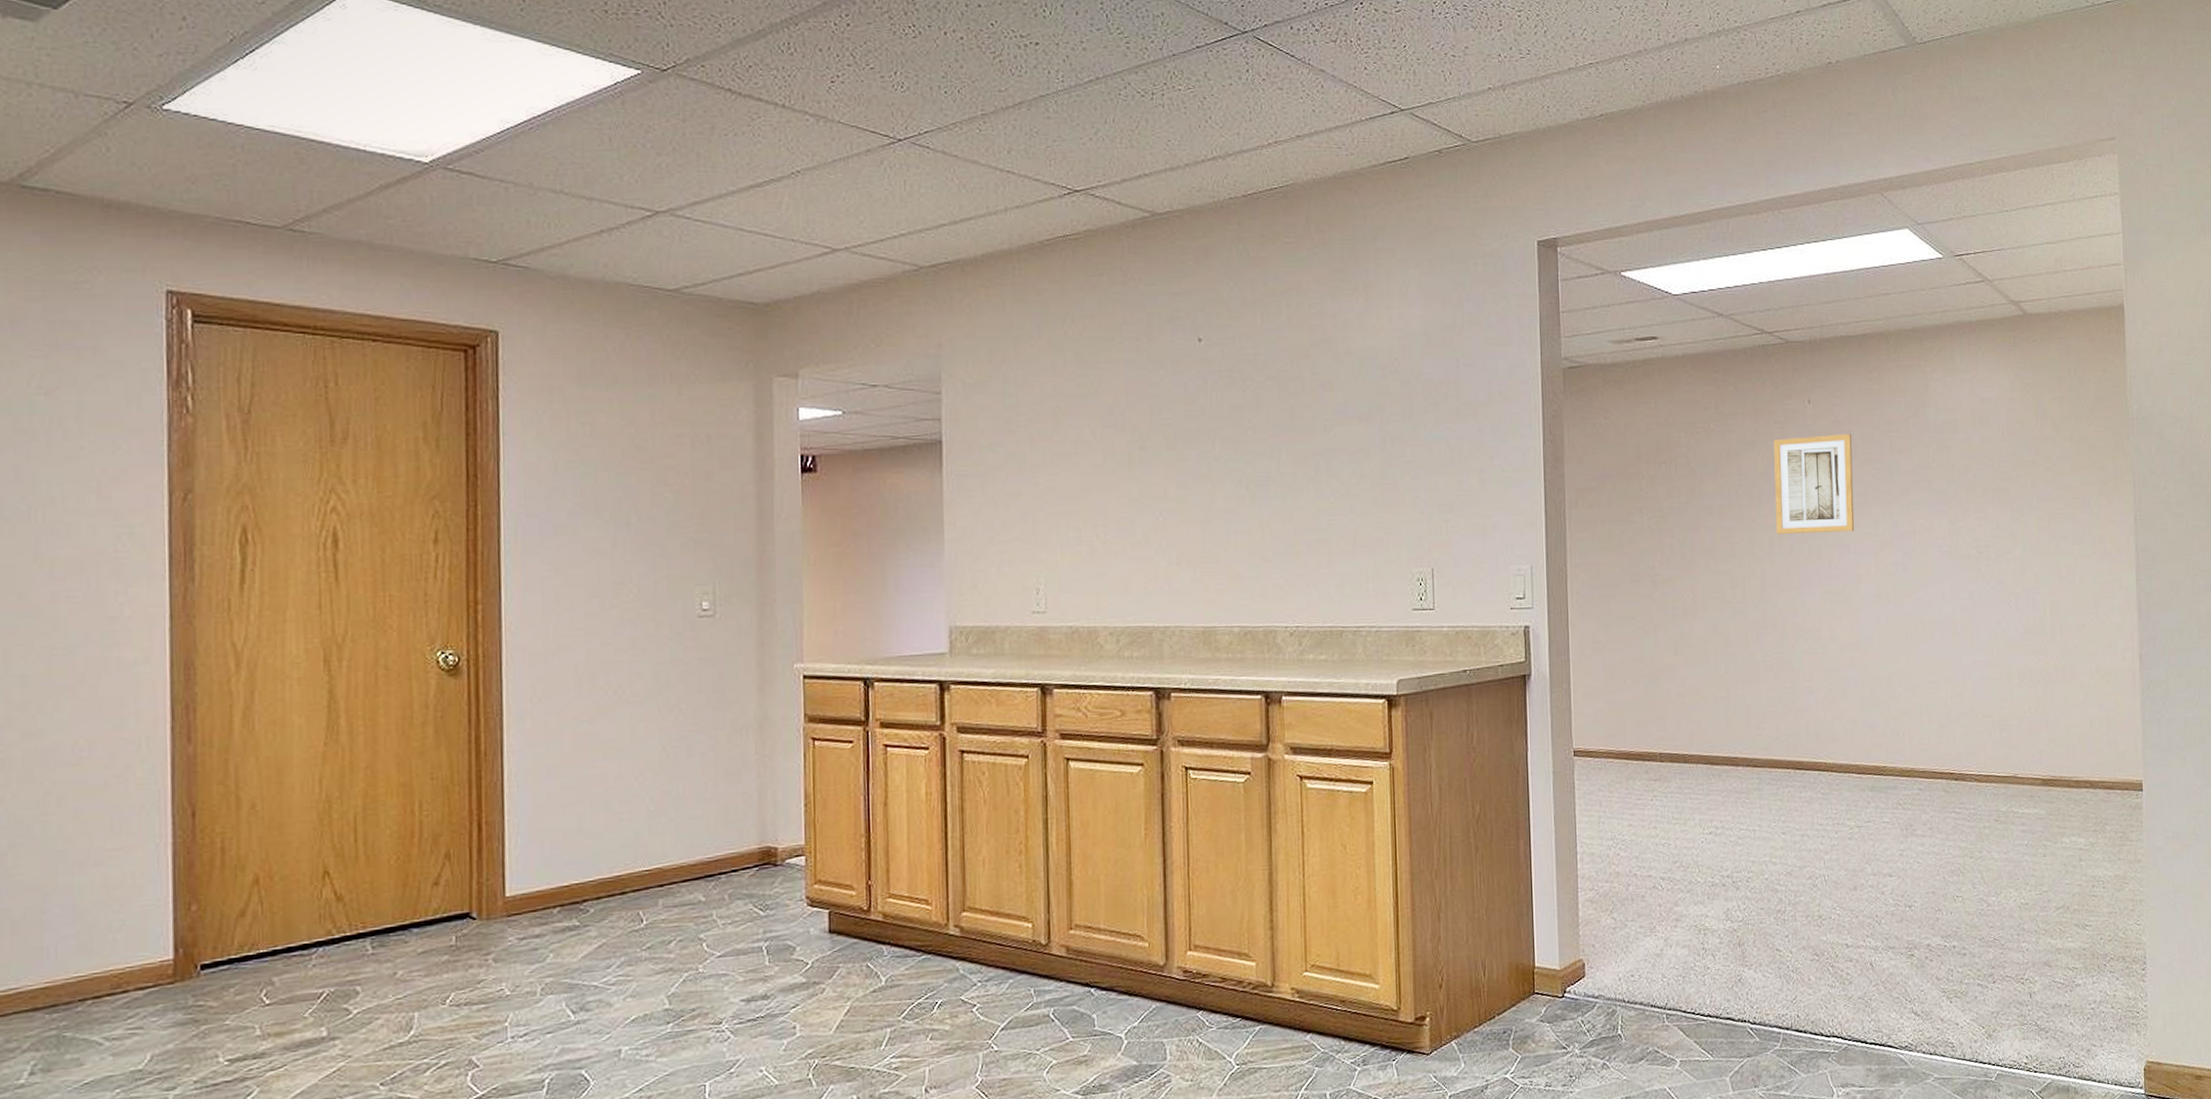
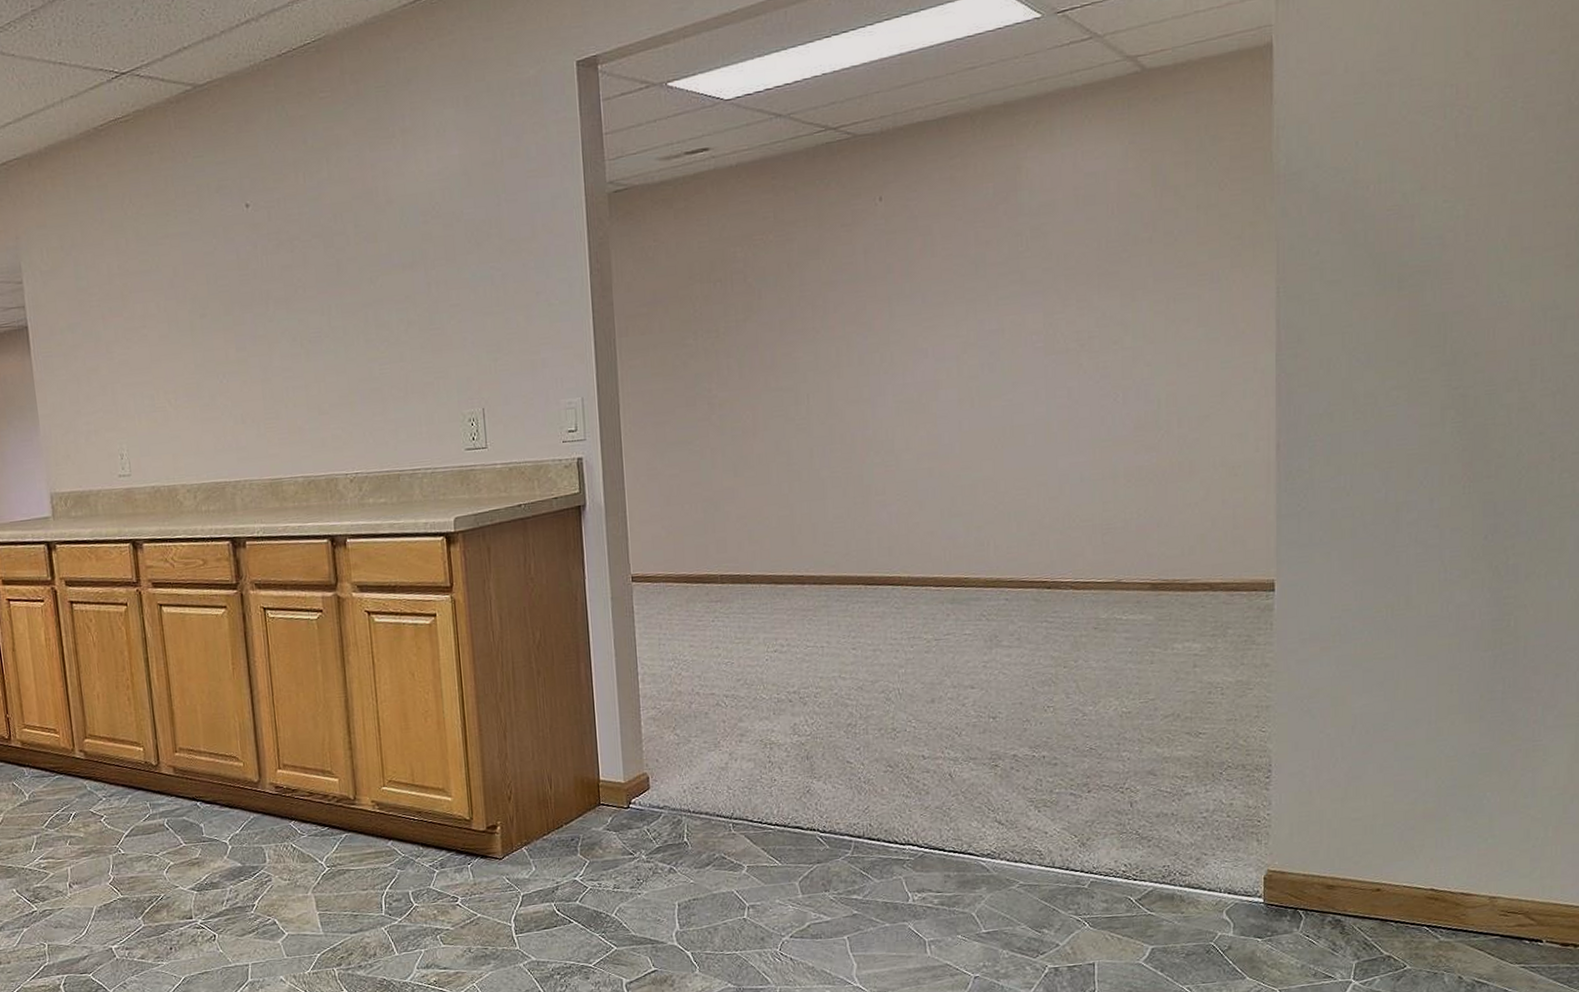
wall art: present [1774,433,1855,535] -> none [840,229,933,346]

